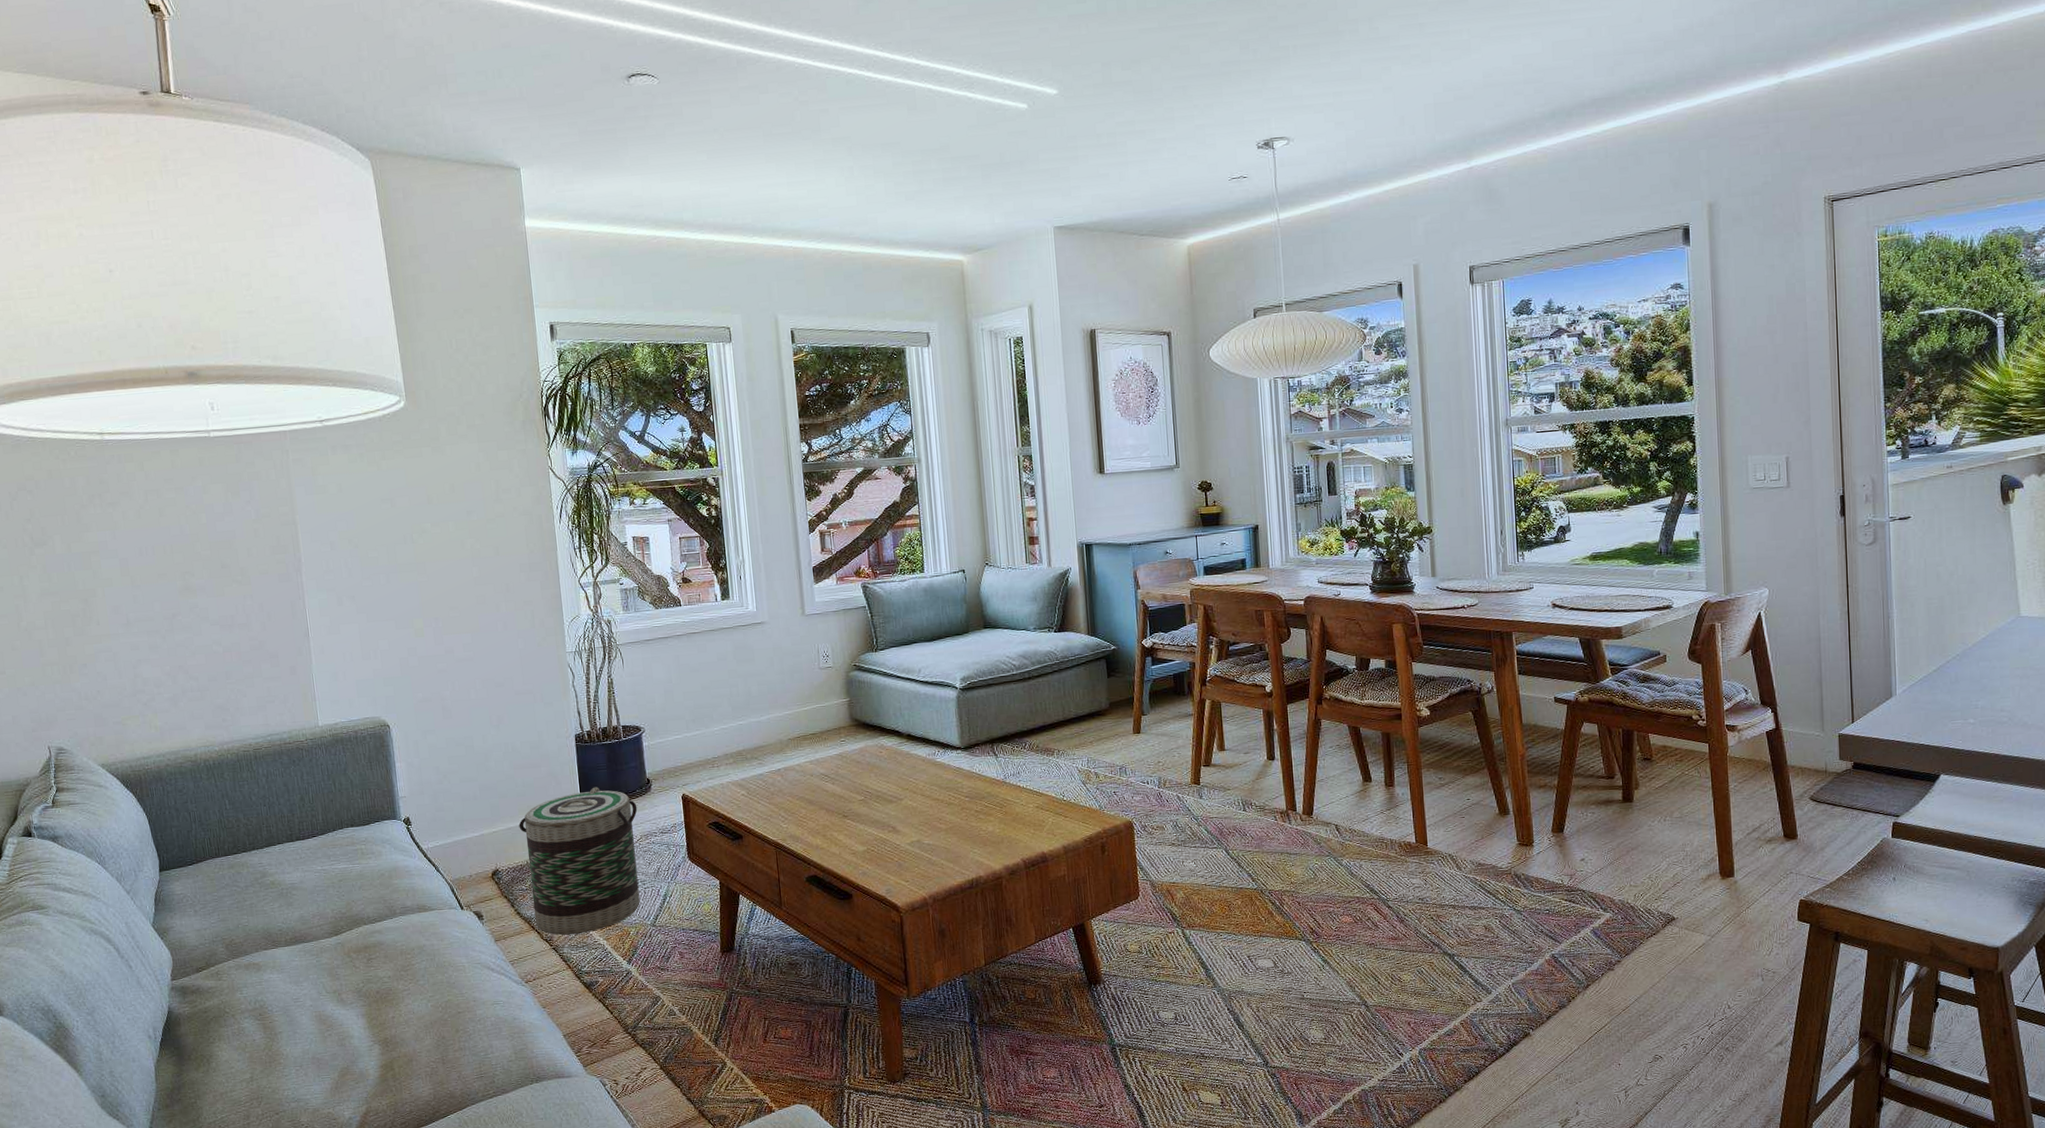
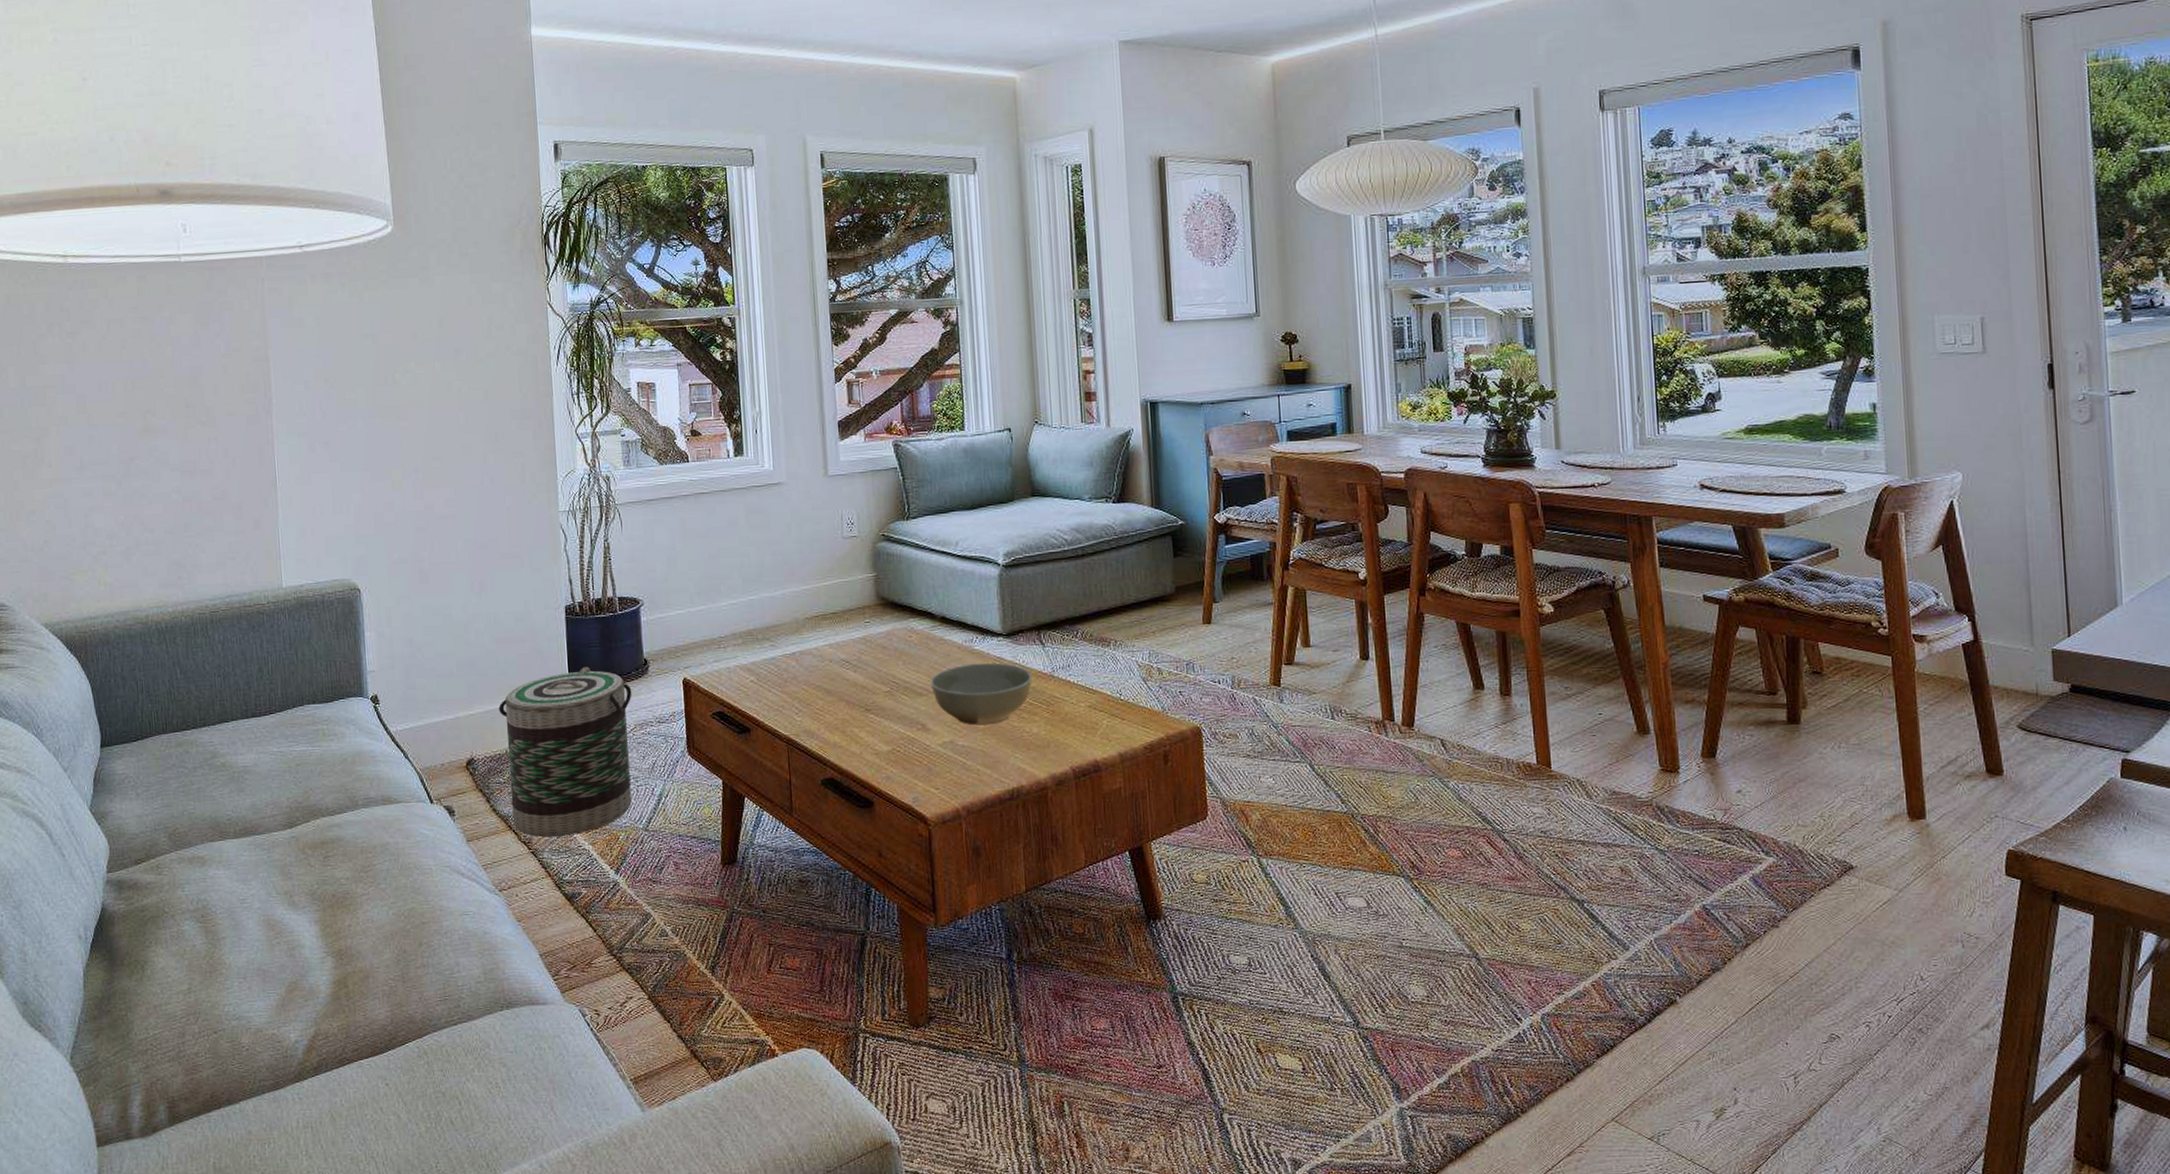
bowl: none [899,772,987,827] -> present [930,662,1032,726]

